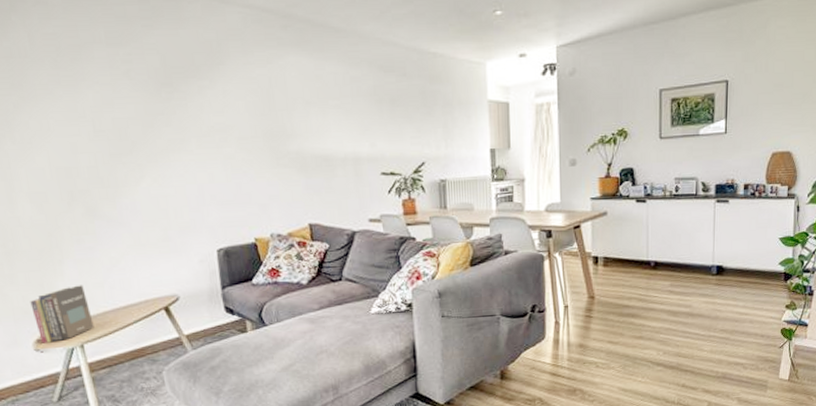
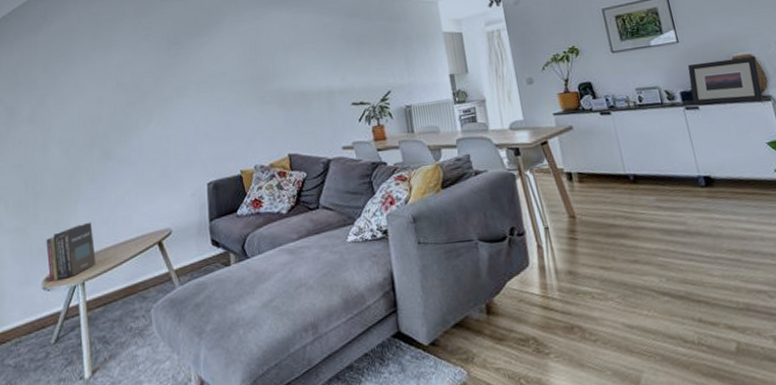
picture frame: none [724,154,793,199] -> present [688,56,764,105]

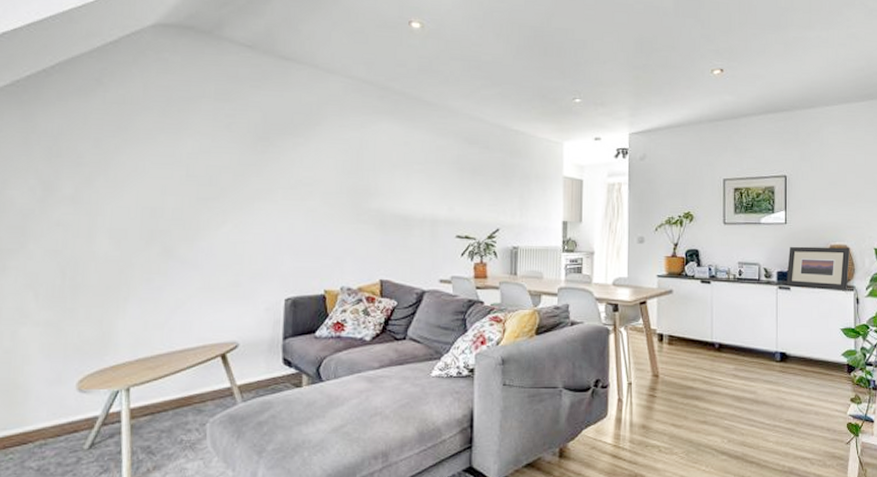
books: present [46,222,96,282] -> none [84,324,146,384]

